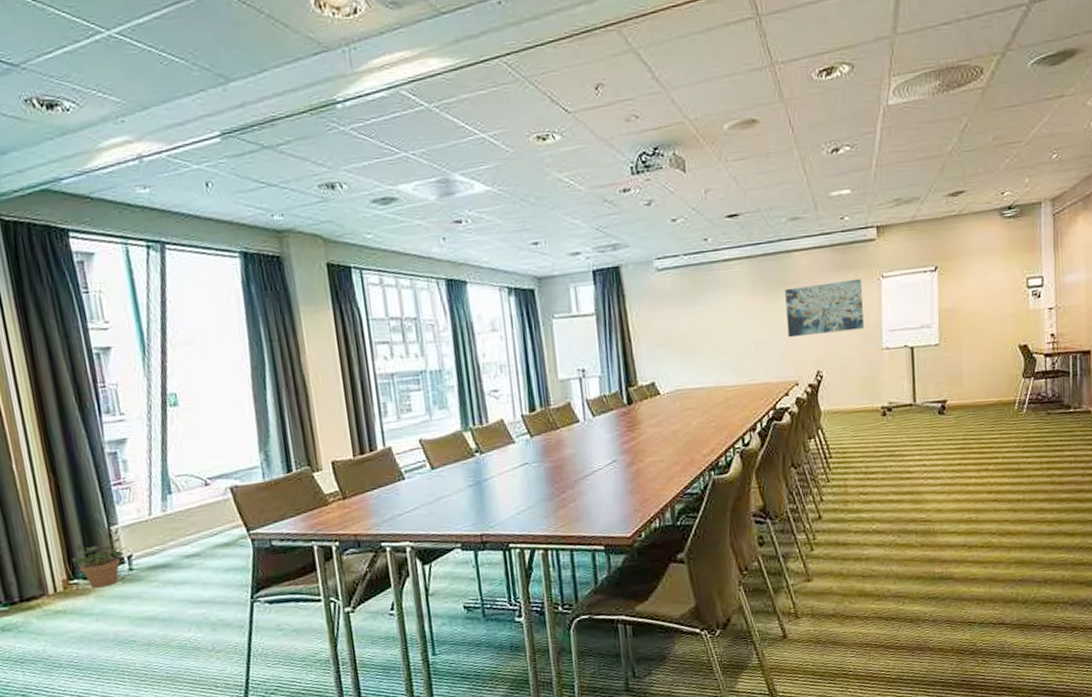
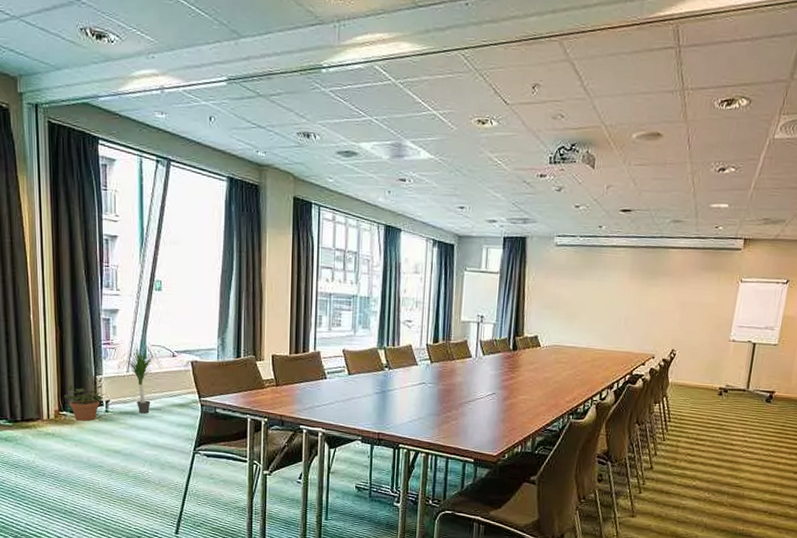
potted plant: none [135,478,195,565] -> present [116,345,163,414]
wall art: present [785,278,864,338] -> none [653,277,723,322]

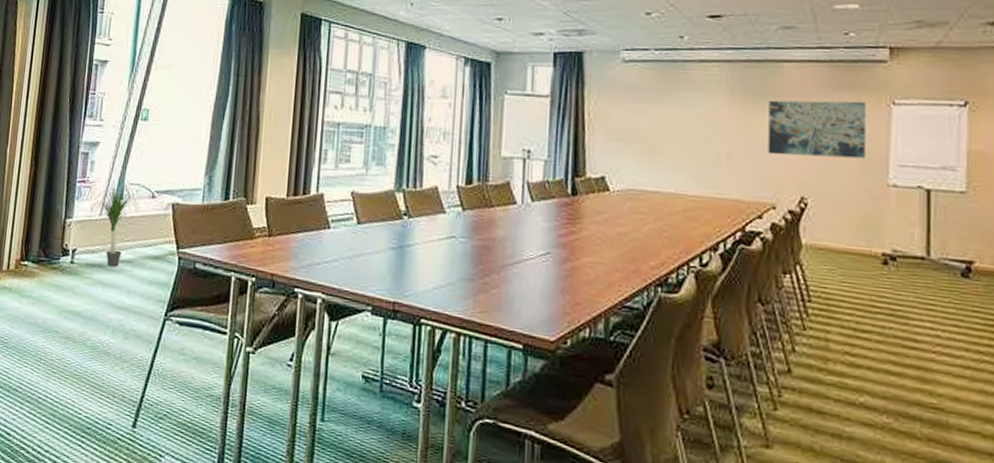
potted plant: present [63,384,106,421] -> none [28,229,74,274]
wall art: none [653,277,723,322] -> present [768,100,865,159]

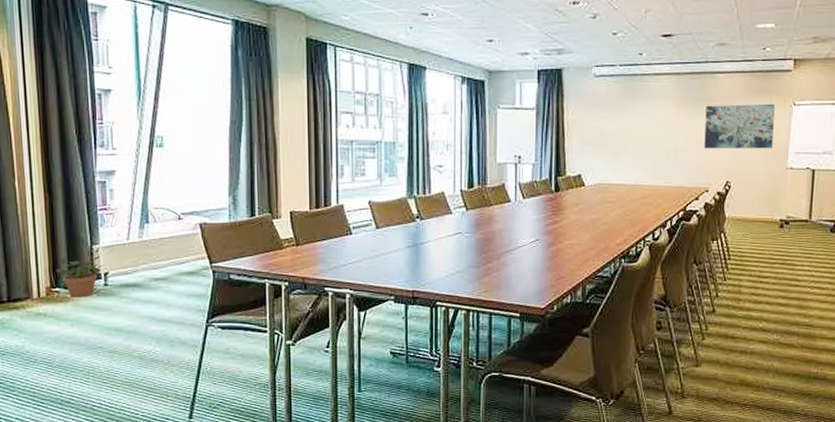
potted plant: none [28,229,74,274] -> present [55,255,105,297]
potted plant: present [88,183,141,267] -> none [115,209,168,285]

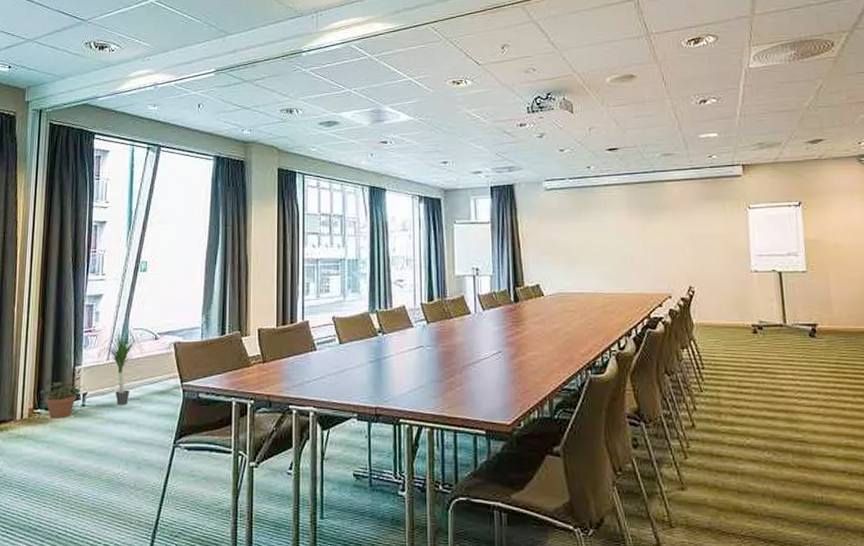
potted plant: none [115,209,168,285] -> present [96,330,145,405]
wall art: present [704,103,775,149] -> none [659,208,733,255]

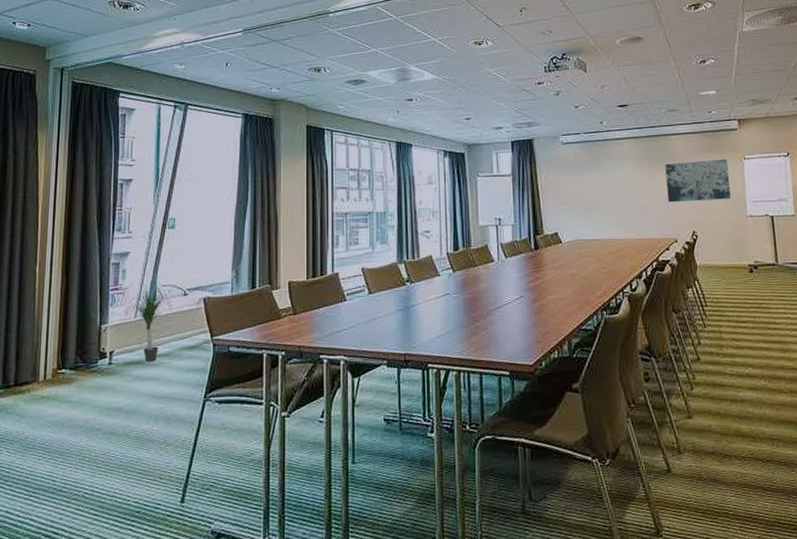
potted plant: present [39,376,84,419] -> none [64,334,111,378]
wall art: none [659,208,733,255] -> present [665,159,731,203]

